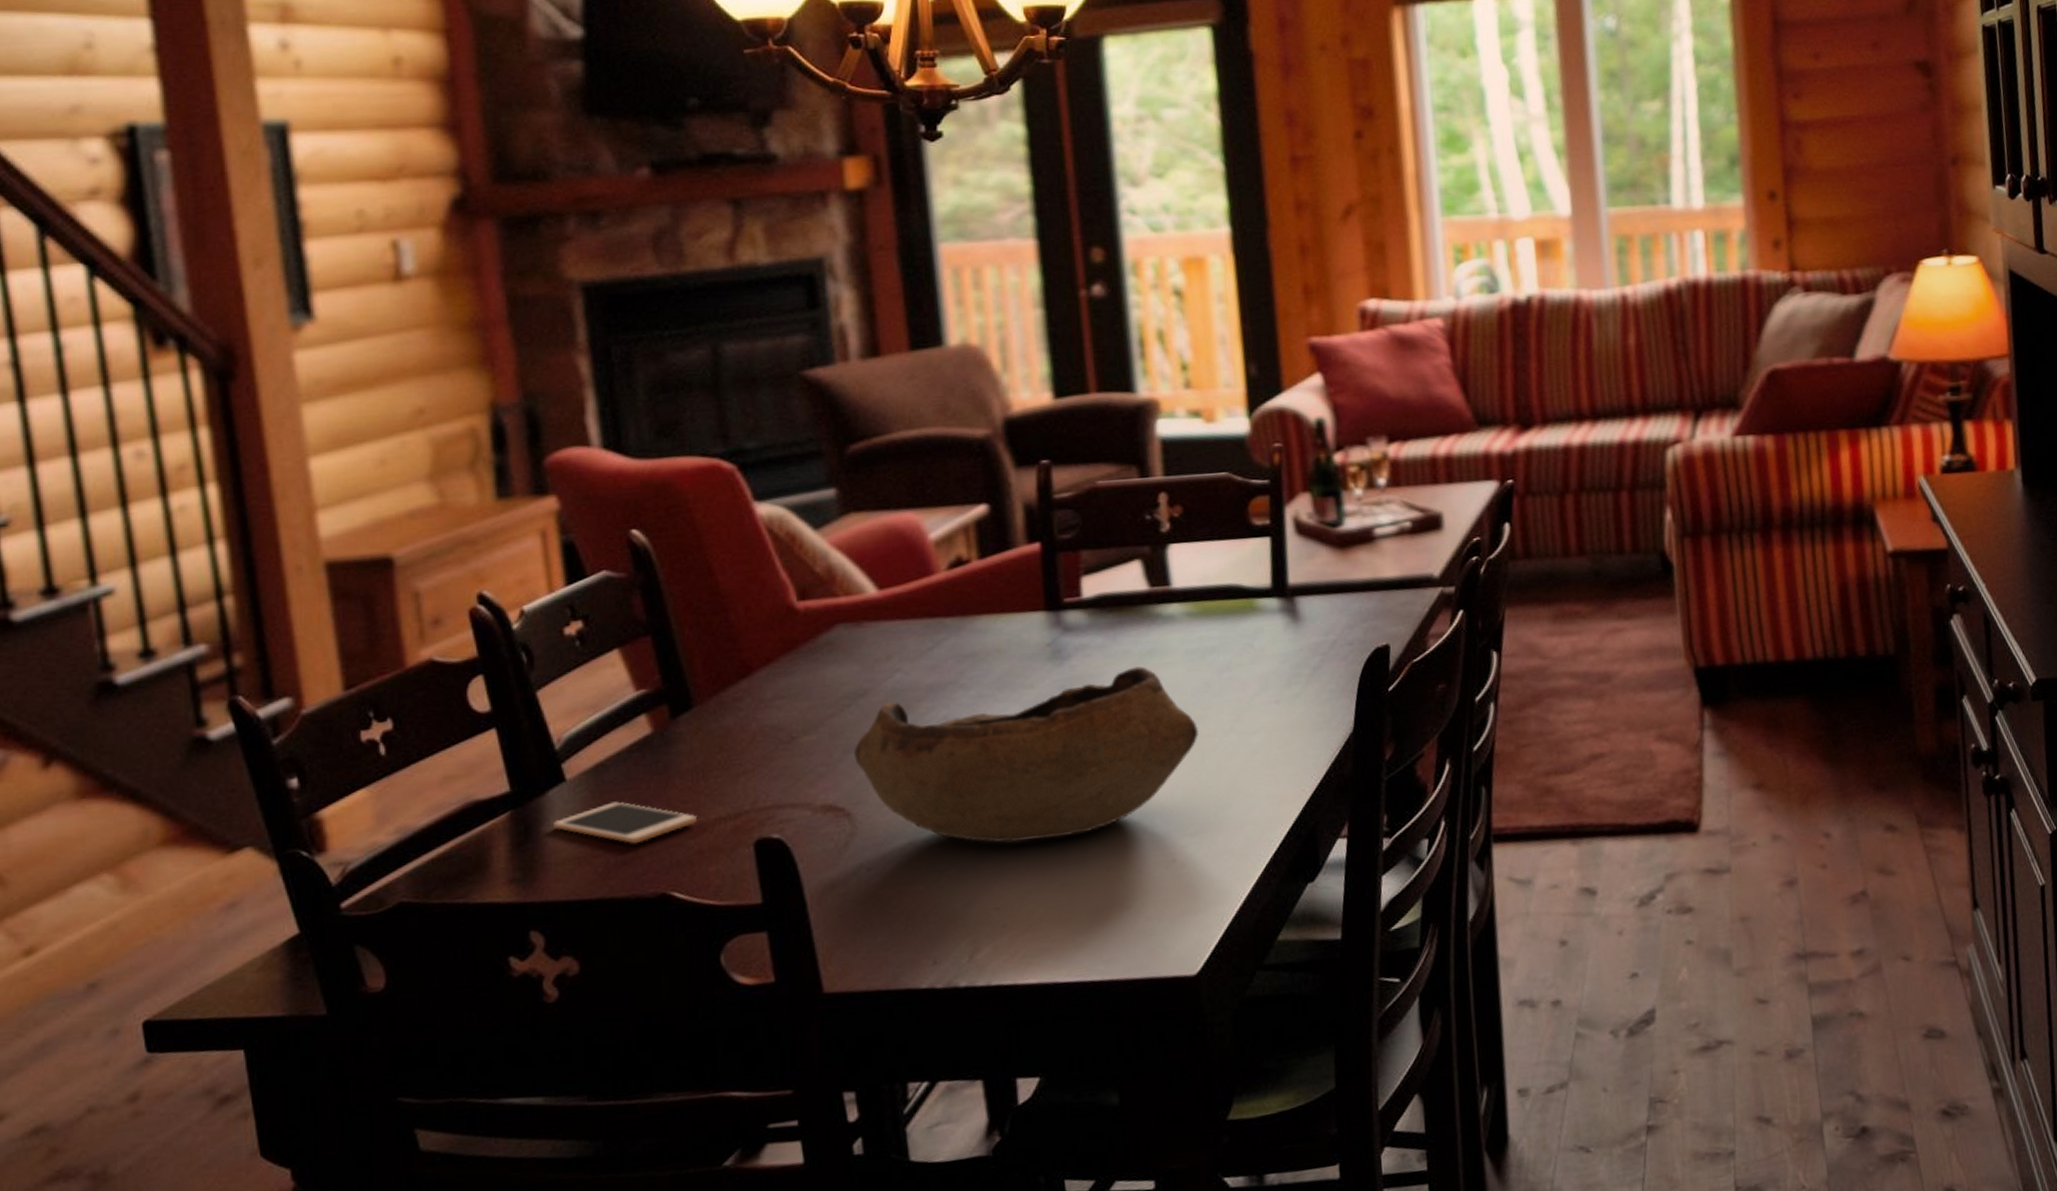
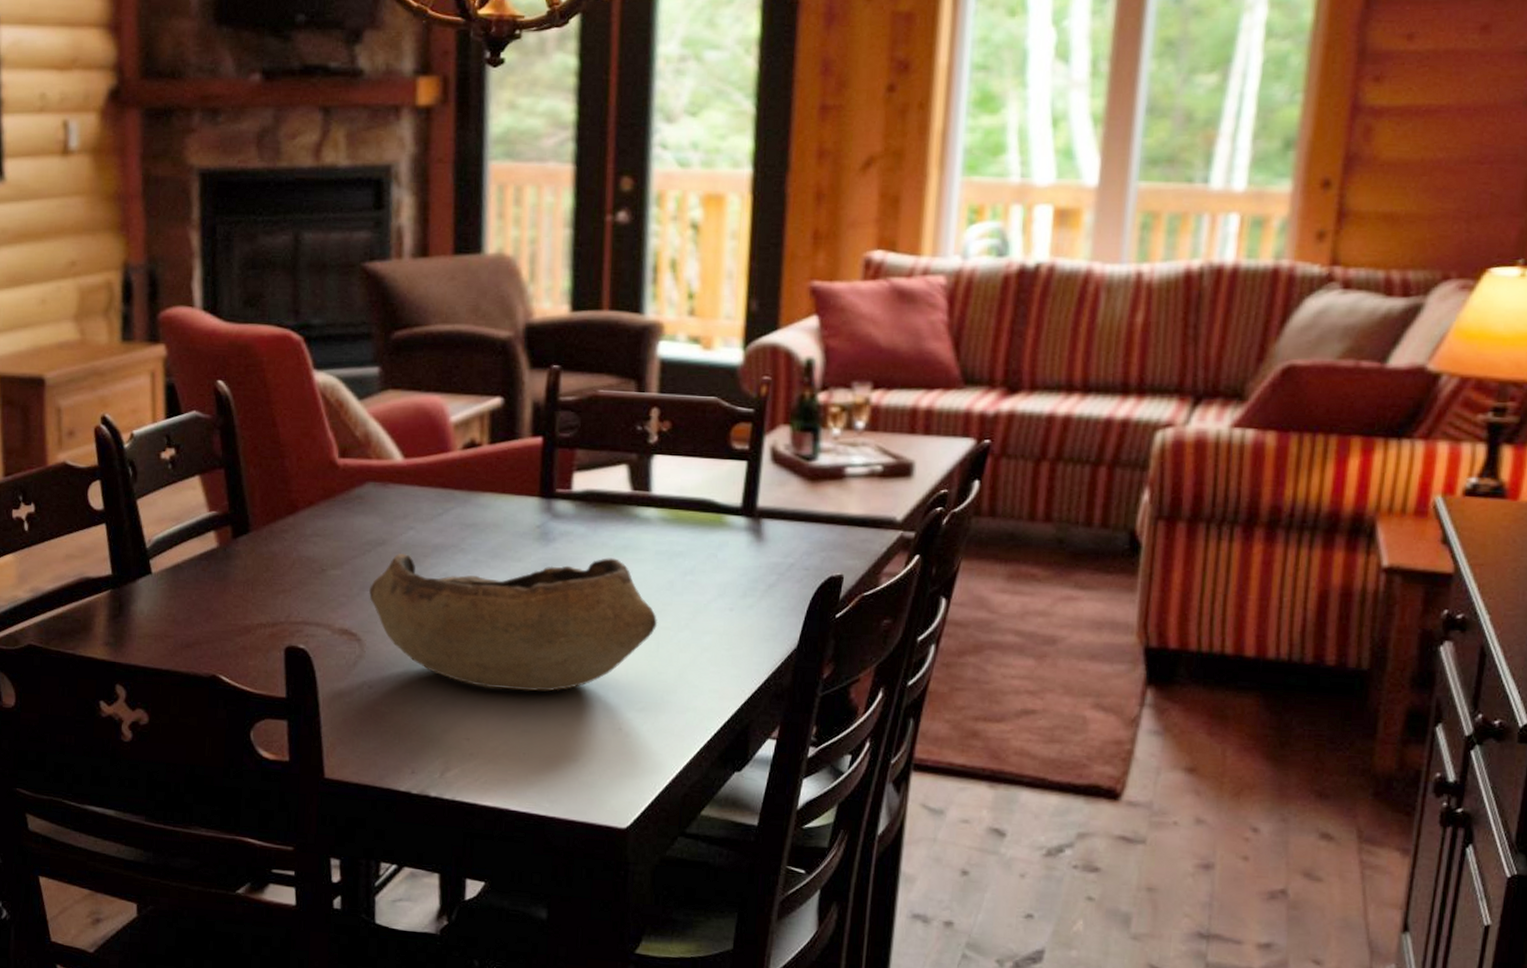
cell phone: present [552,801,697,845] -> none [139,596,244,633]

